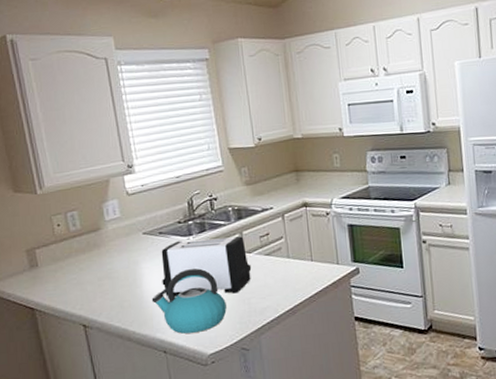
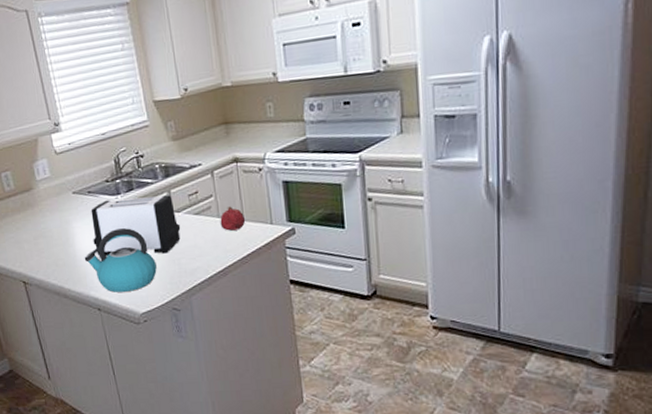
fruit: none [289,247,314,271] -> present [220,206,246,231]

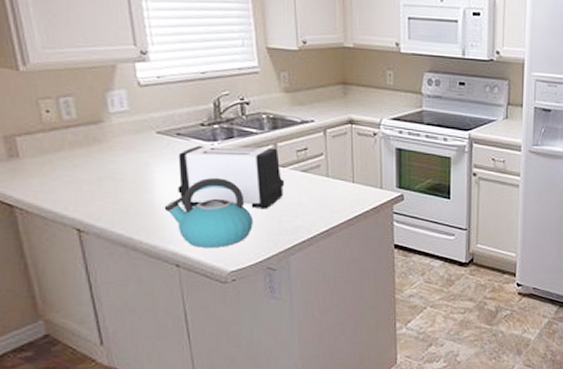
fruit: present [220,206,246,231] -> none [329,167,356,191]

